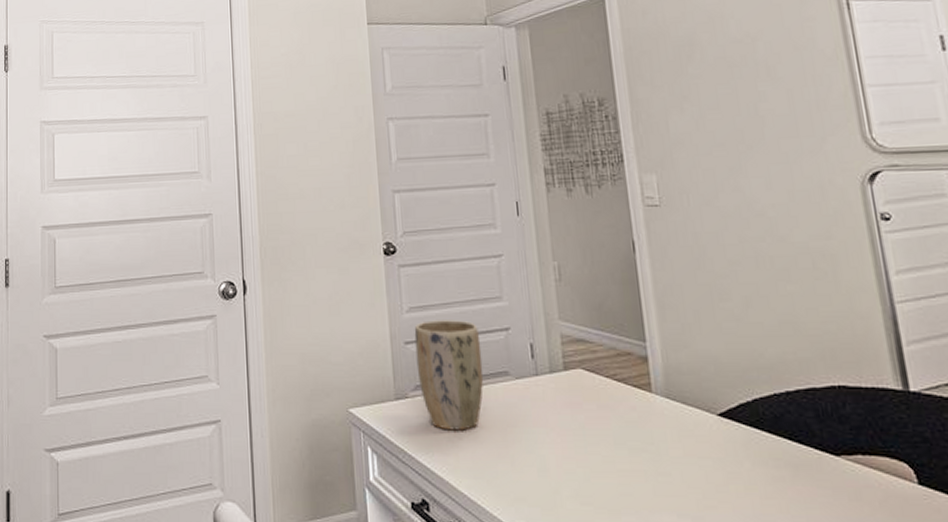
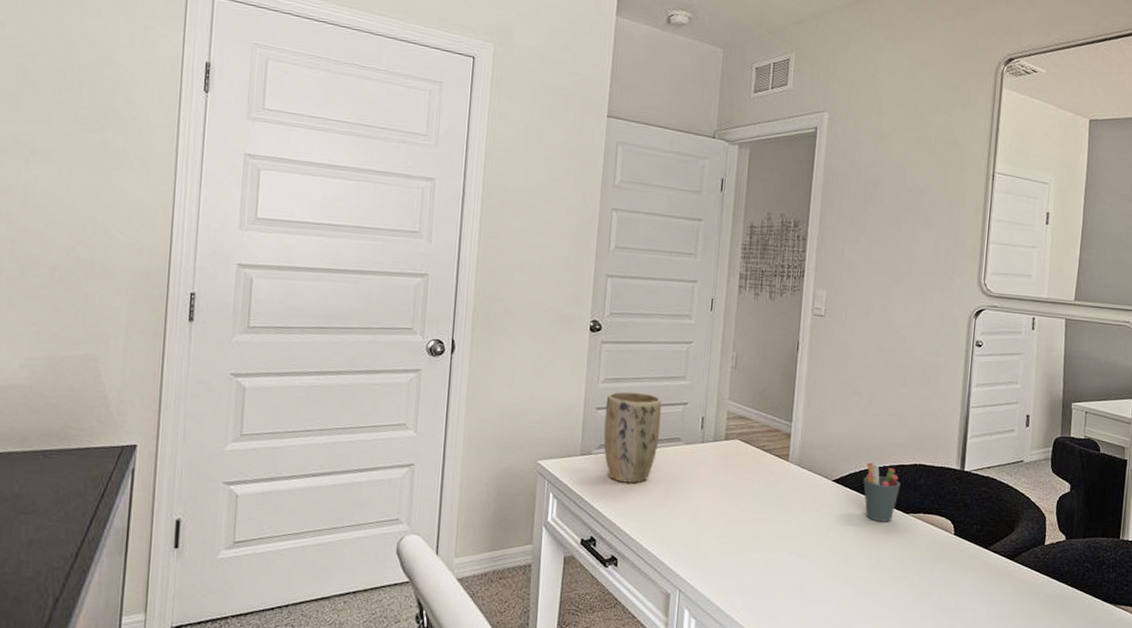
pen holder: none [761,387,818,469] -> present [863,462,900,522]

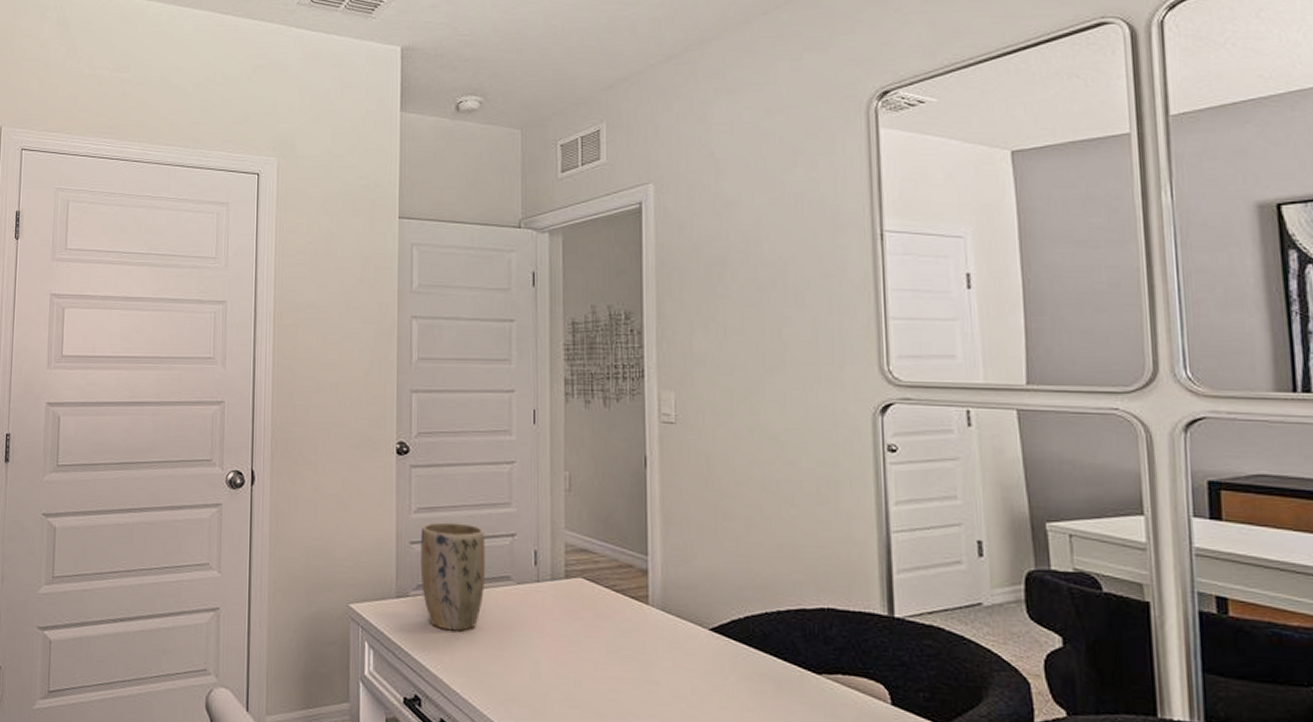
pen holder: present [863,462,900,522] -> none [752,606,804,685]

